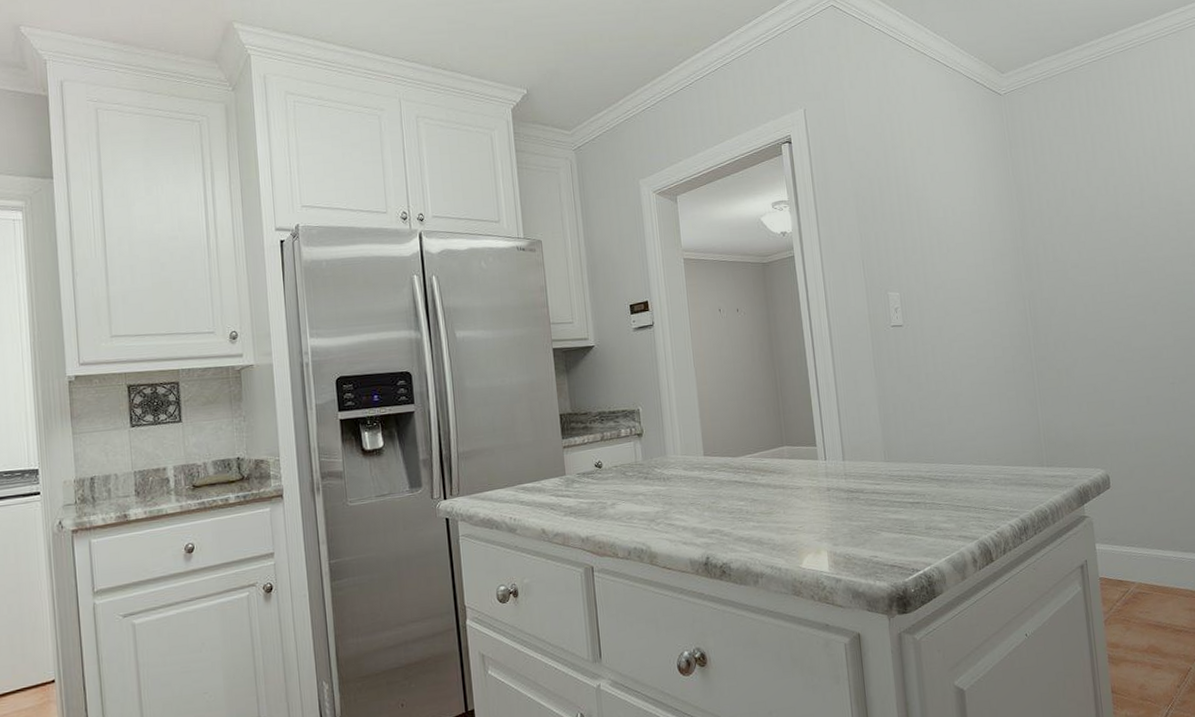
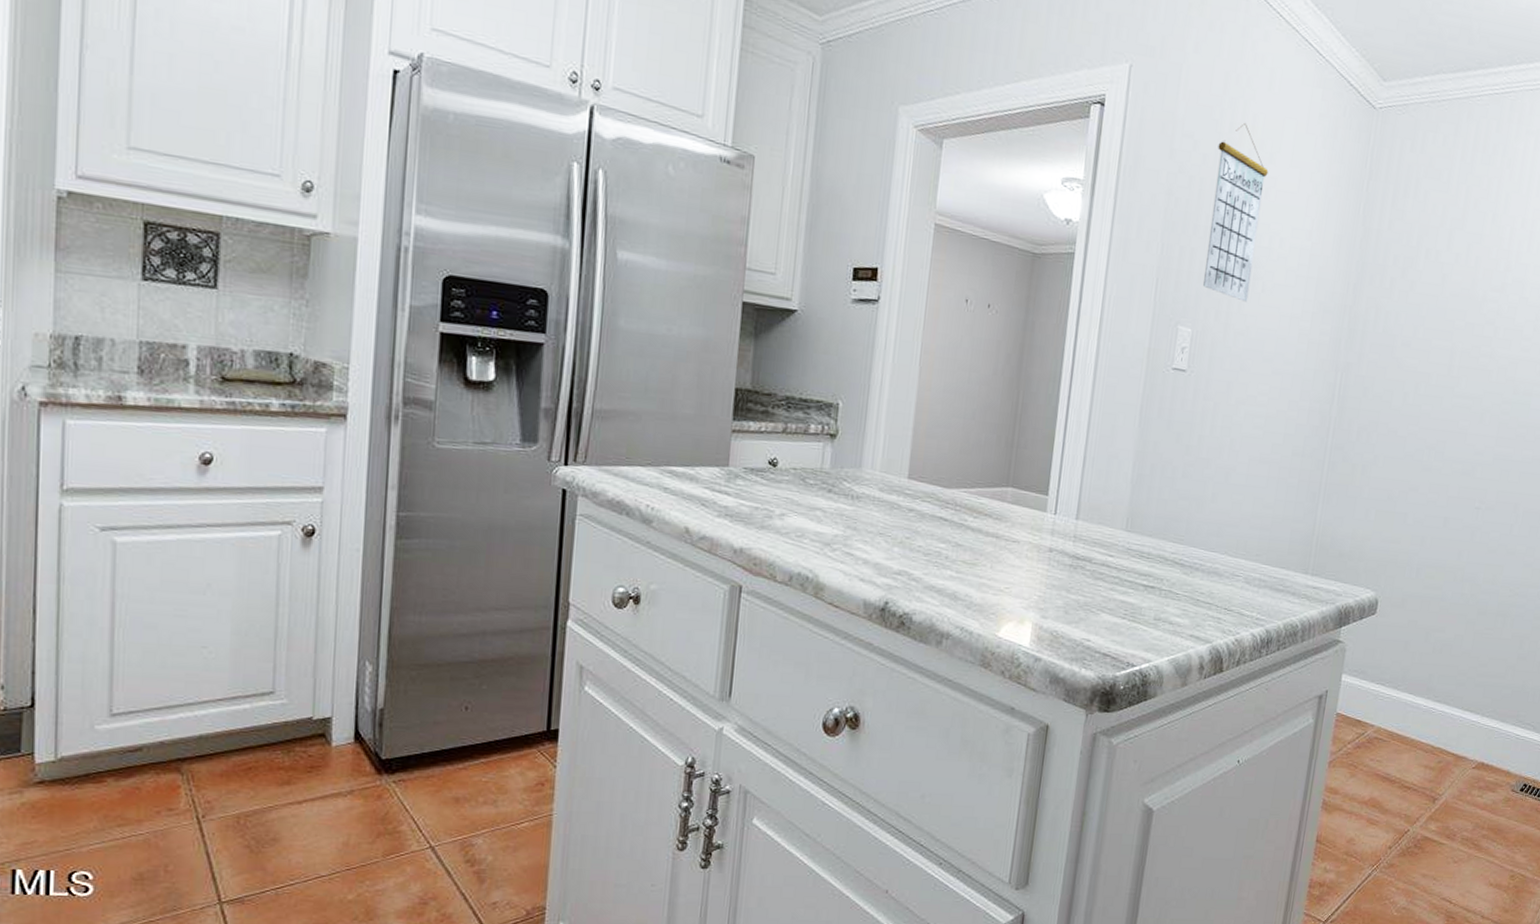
calendar: none [885,129,938,263] -> present [1203,122,1269,302]

